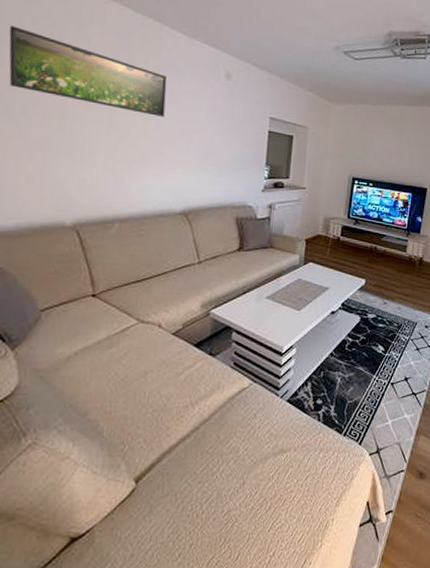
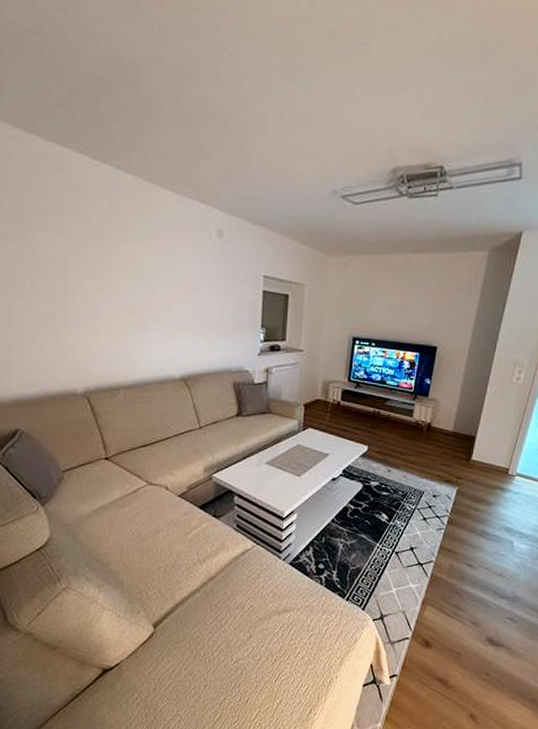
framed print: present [9,25,167,117] -> none [13,199,160,282]

